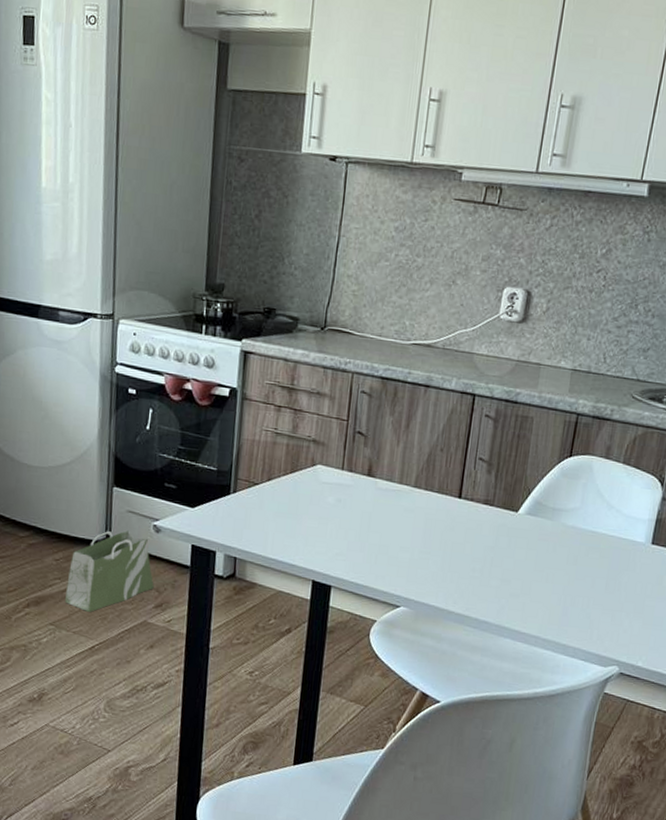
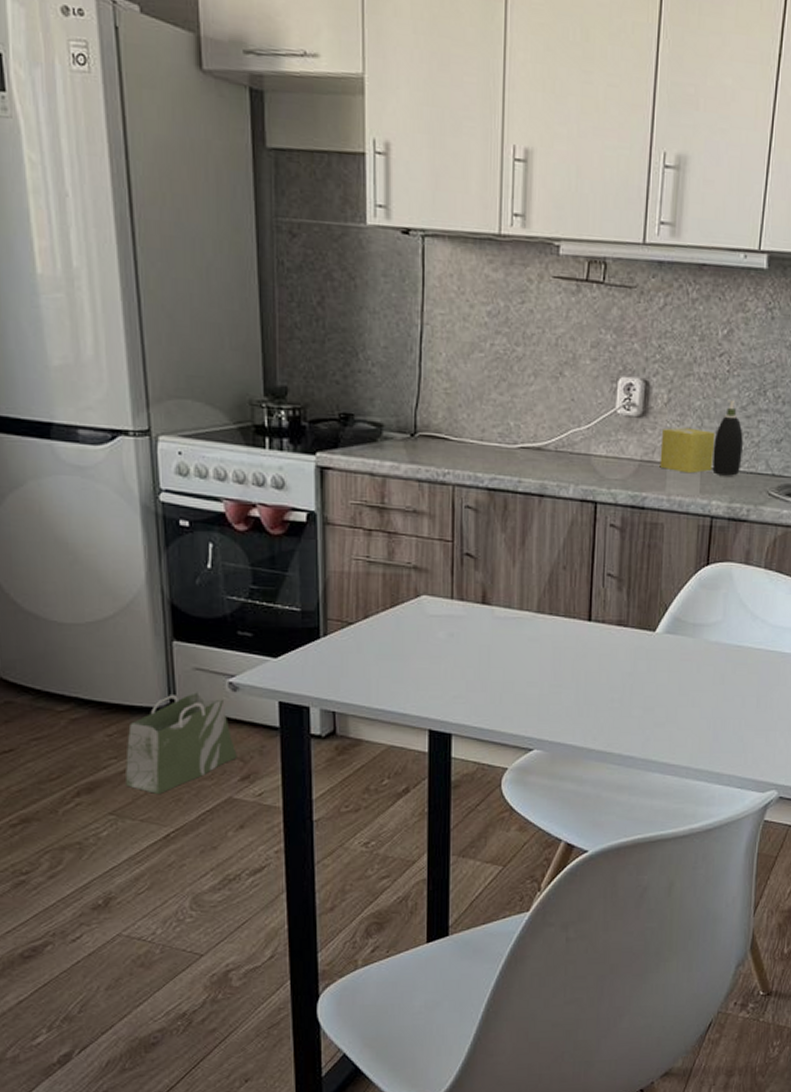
sponge: none [534,333,588,375] -> present [659,427,716,474]
soap dispenser: none [582,310,613,379] -> present [712,399,743,476]

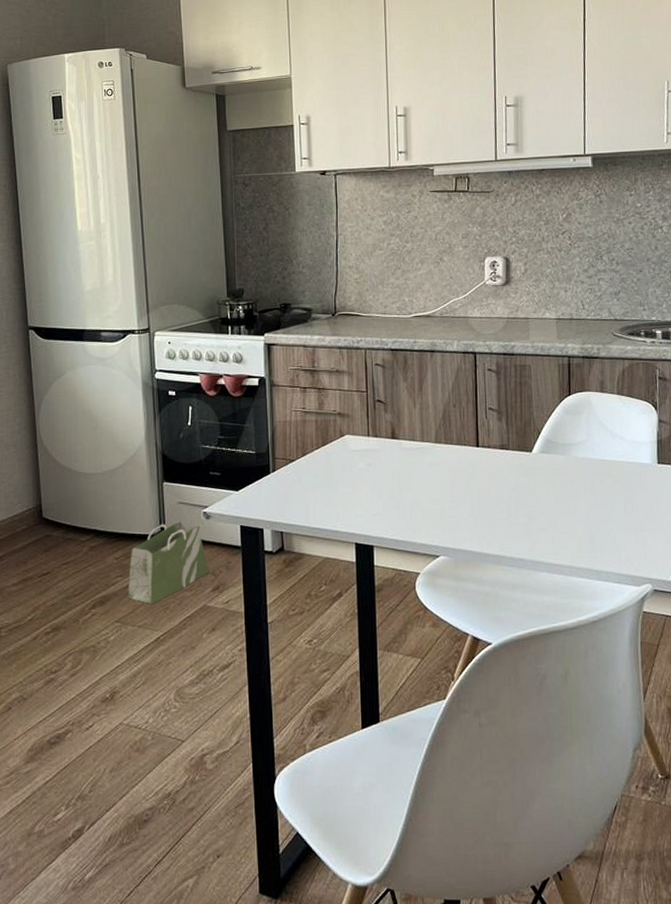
sponge: present [659,427,716,474] -> none [522,289,566,325]
soap dispenser: present [712,399,743,476] -> none [564,265,589,324]

